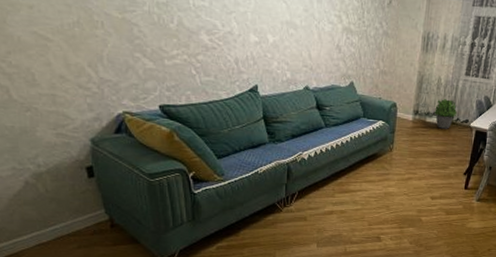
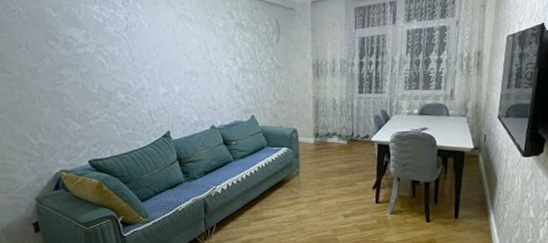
potted plant: present [434,98,458,129] -> none [334,117,357,147]

